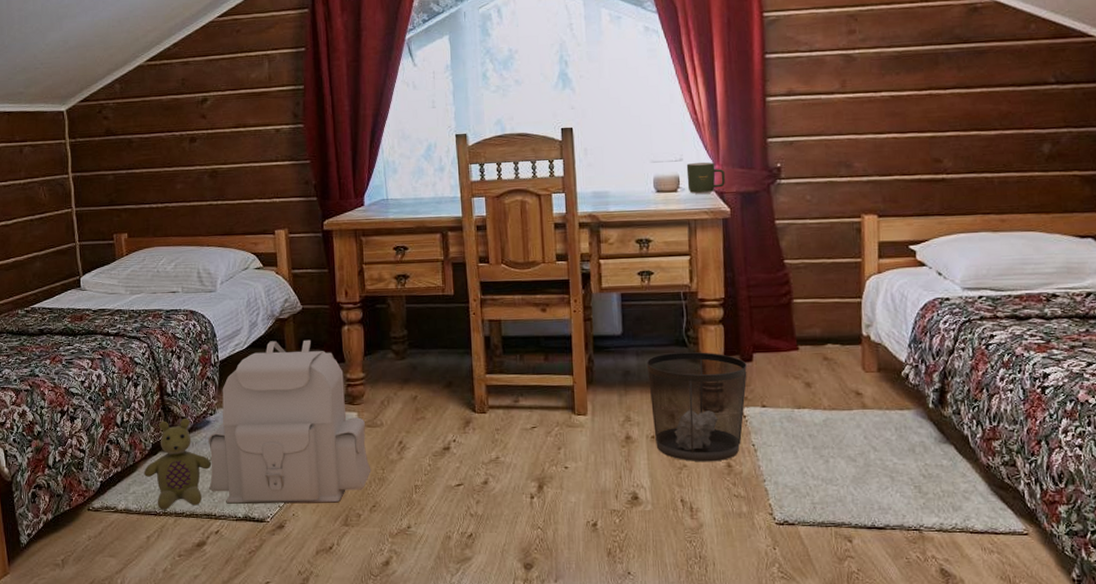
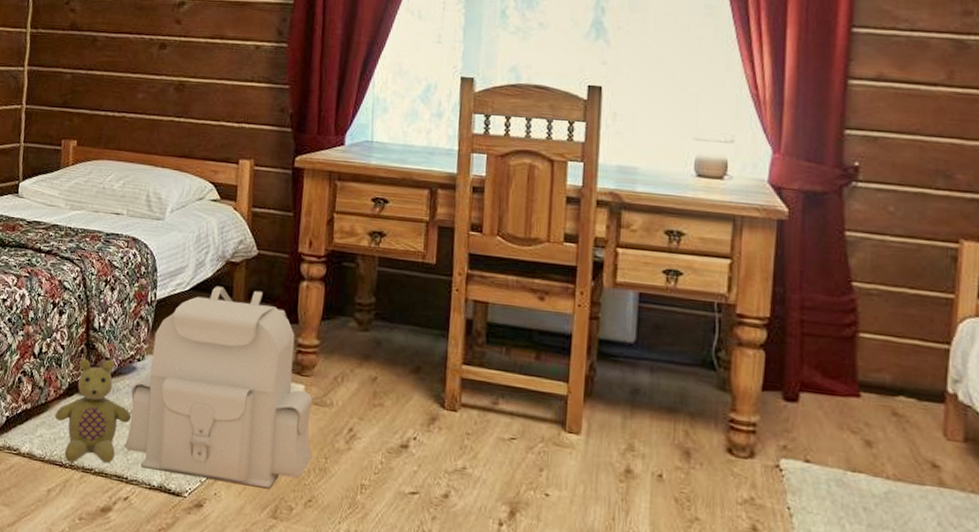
waste bin: present [646,351,747,462] -> none [661,374,790,521]
mug: present [686,162,726,194] -> none [737,147,787,187]

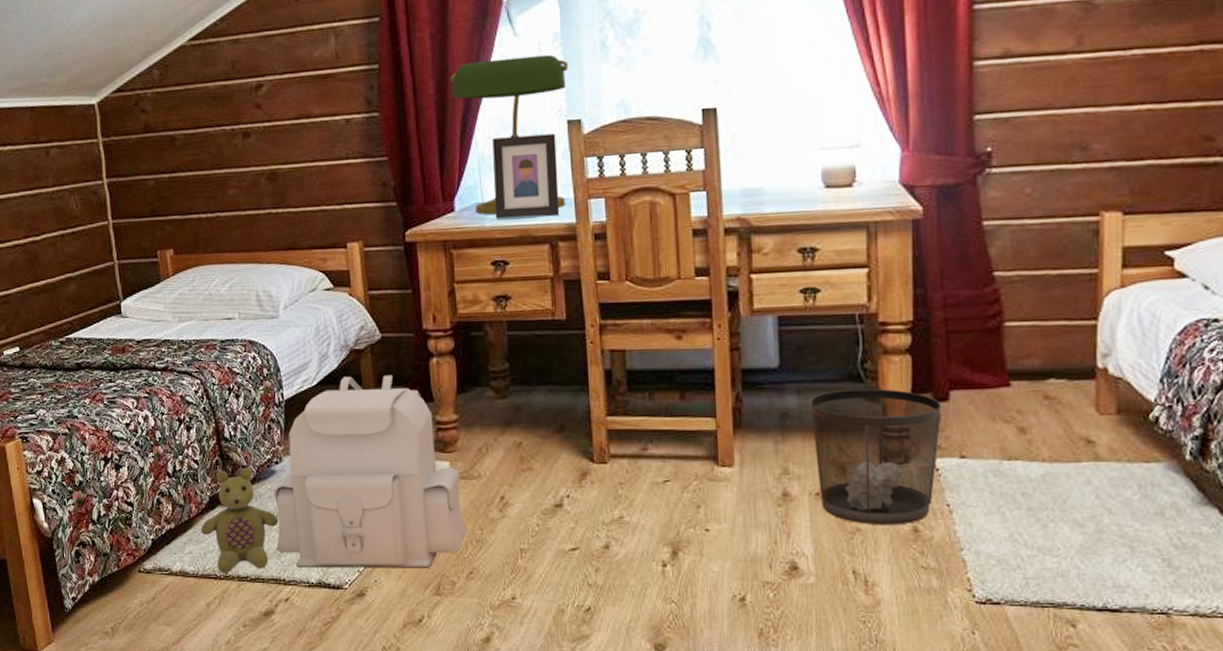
desk lamp: none [357,11,469,157] -> present [449,54,569,215]
picture frame: none [381,83,449,165] -> present [492,133,560,220]
waste bin: none [661,374,790,521] -> present [810,388,941,526]

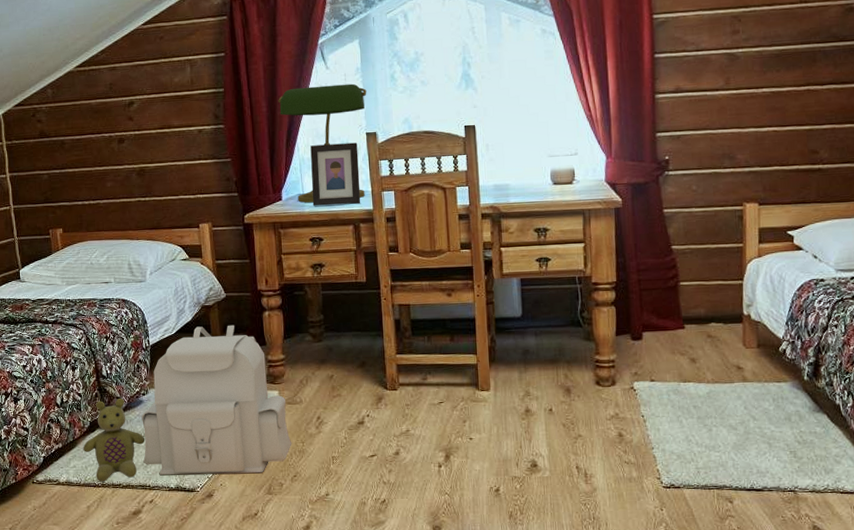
waste bin: present [810,388,941,526] -> none [544,331,637,432]

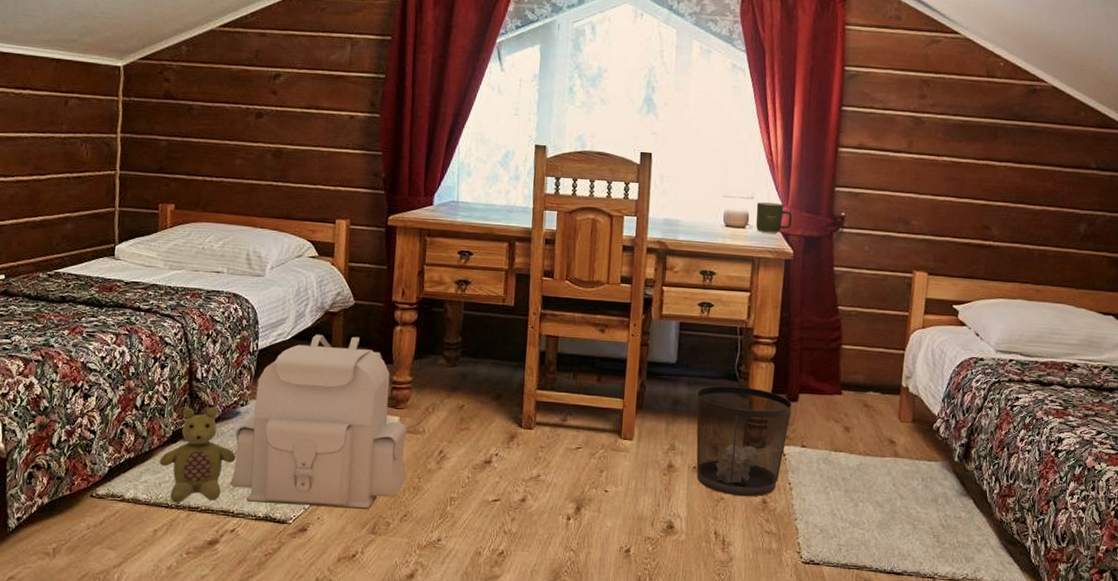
desk lamp: present [278,83,367,203] -> none [443,86,542,214]
picture frame: present [310,142,361,207] -> none [466,150,525,221]
waste bin: none [544,331,637,432] -> present [696,385,792,497]
mug: none [581,156,618,186] -> present [755,202,793,234]

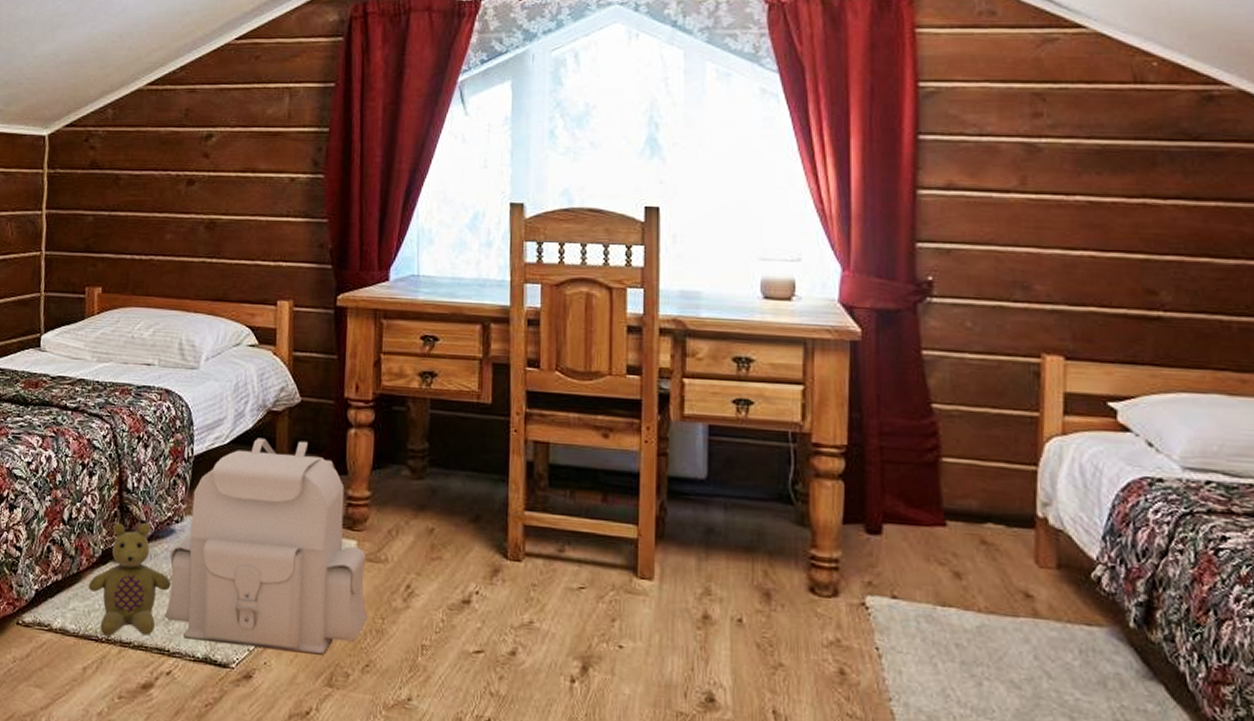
waste bin: present [696,385,792,497] -> none [737,510,873,665]
mug: present [755,202,793,234] -> none [805,265,858,306]

